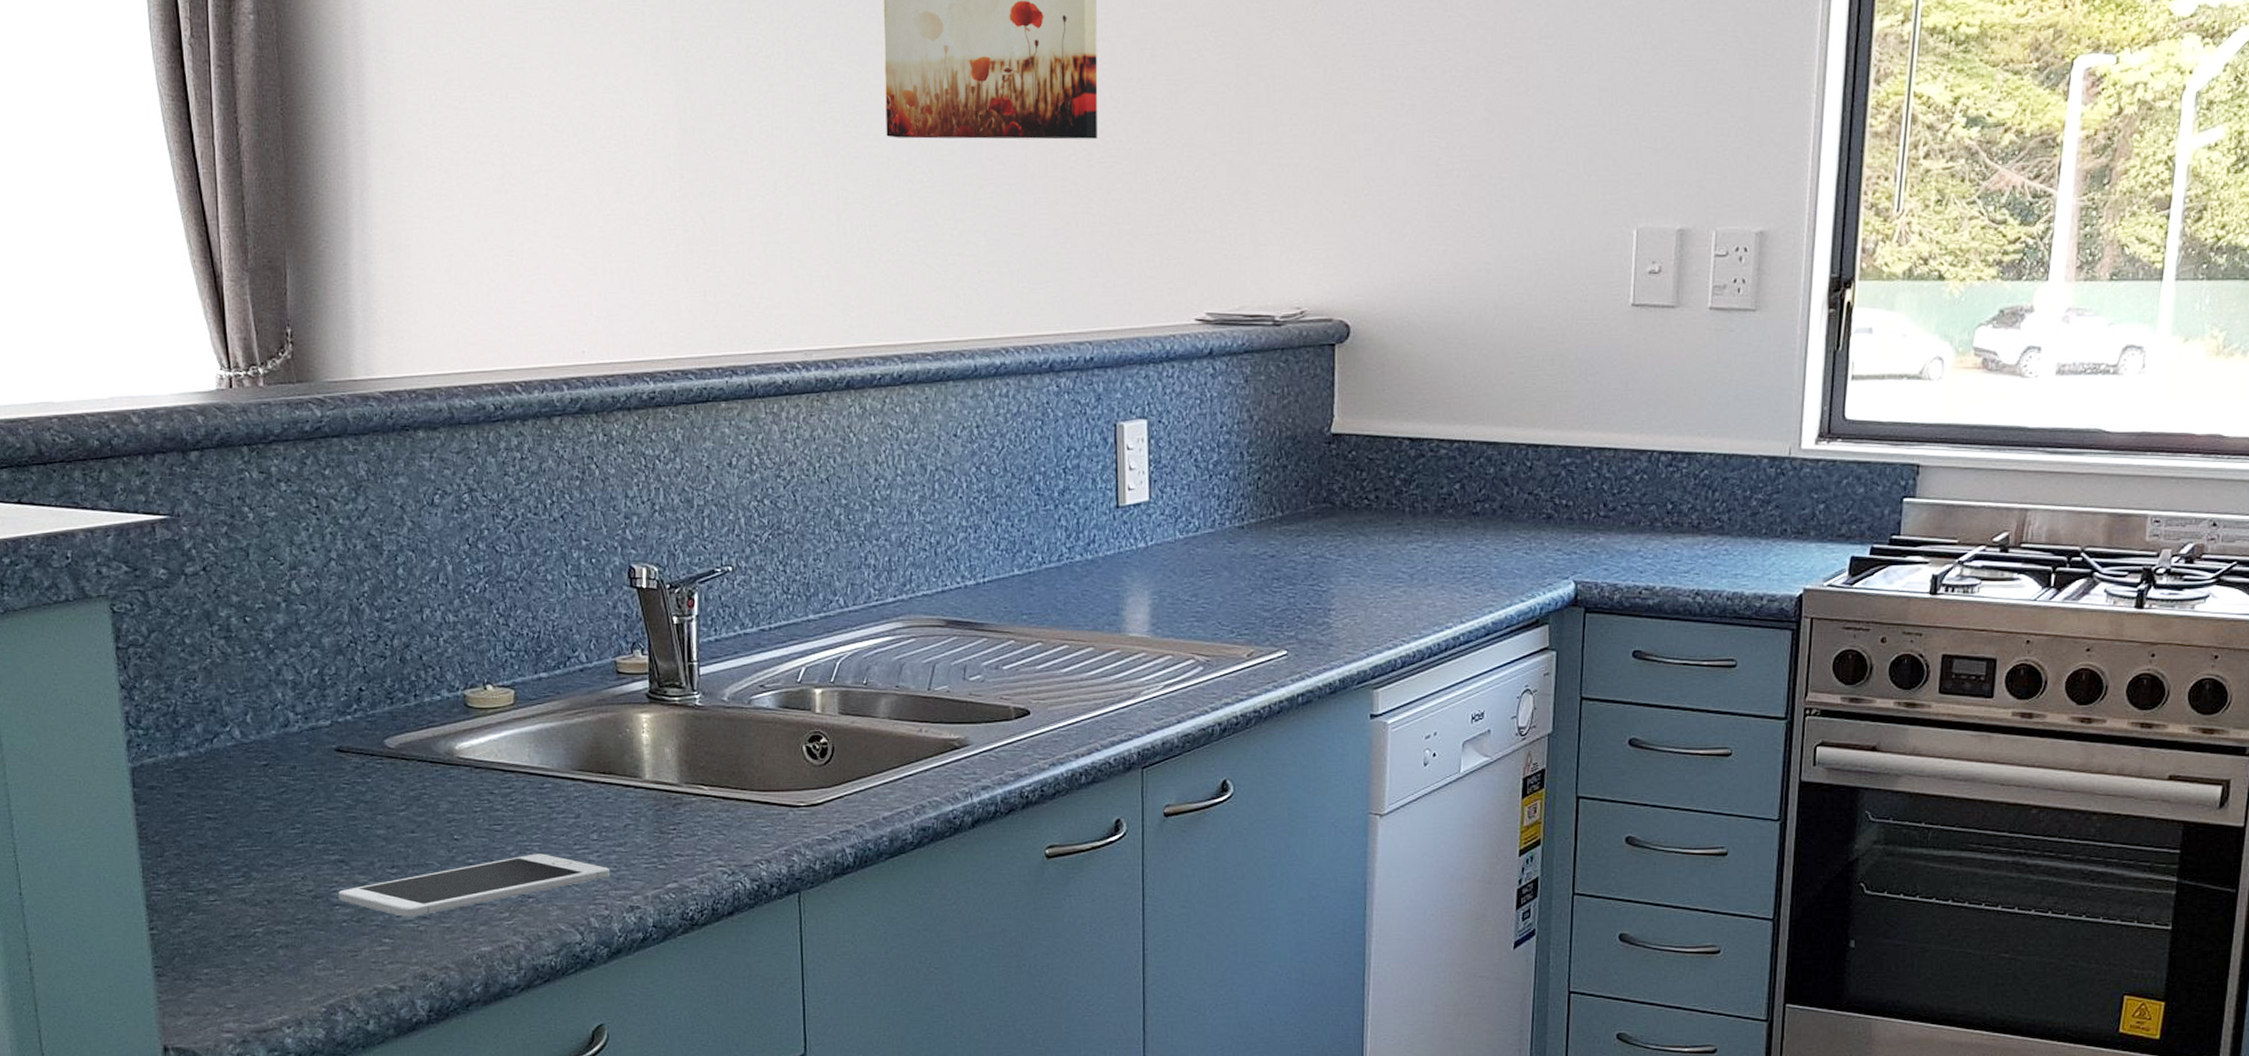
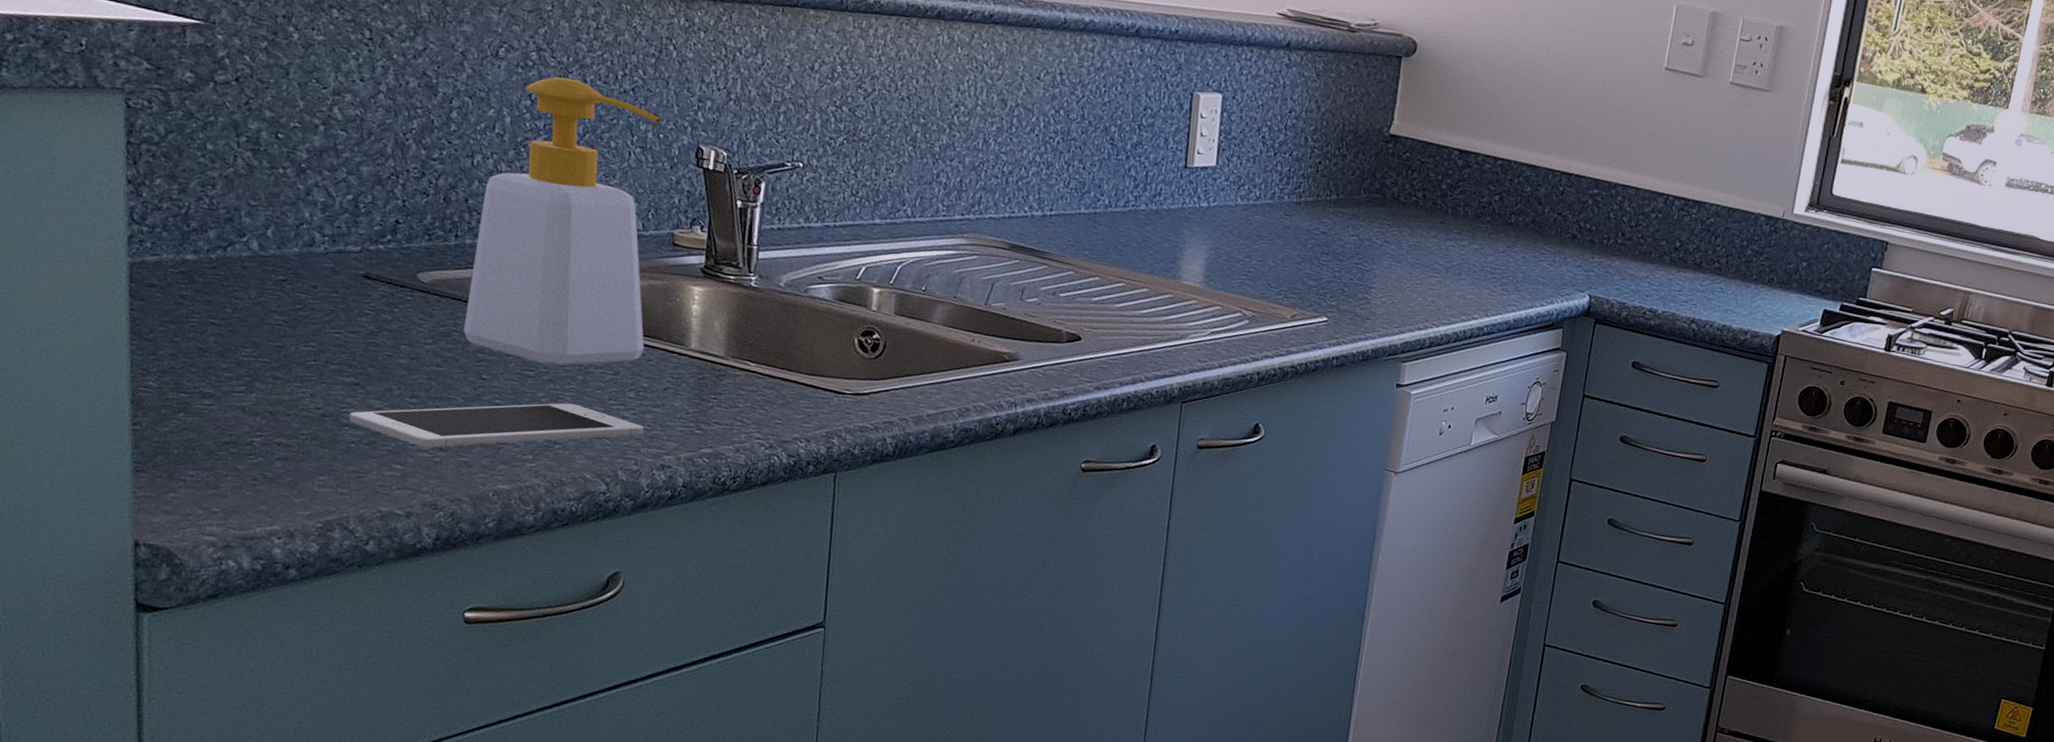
soap bottle: none [431,515,602,817] -> present [463,76,662,366]

